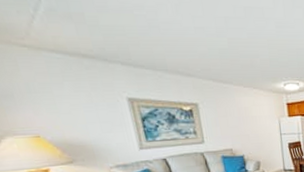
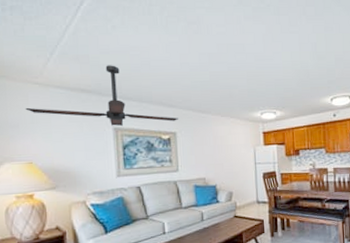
ceiling fan: none [17,26,198,97] -> present [25,65,178,127]

